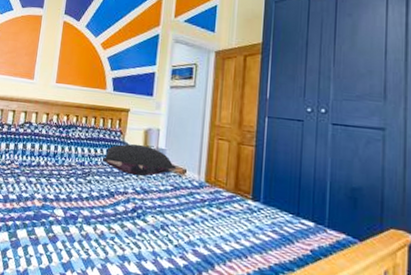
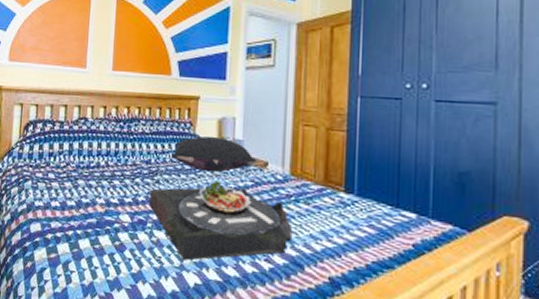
serving tray: none [81,183,205,254] -> present [150,180,292,260]

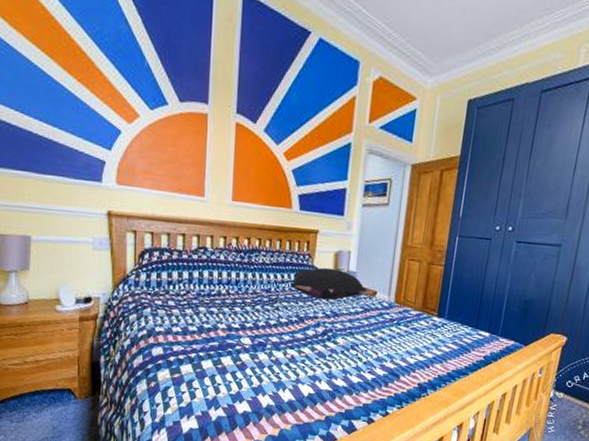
serving tray: present [150,180,292,260] -> none [269,307,393,375]

